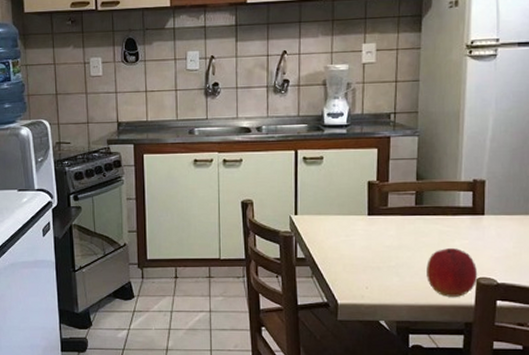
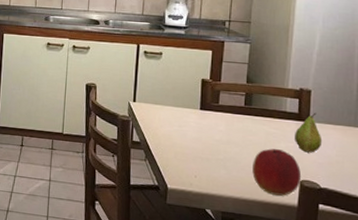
fruit: none [470,204,499,248] -> present [295,112,323,153]

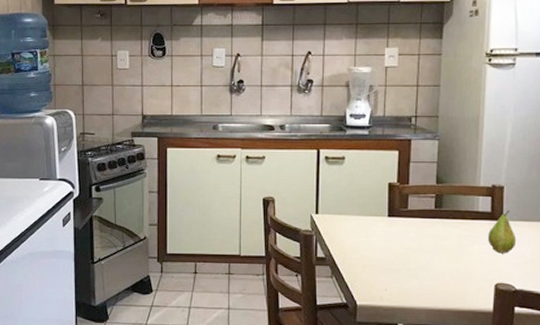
apple: present [252,148,302,196] -> none [445,251,496,302]

